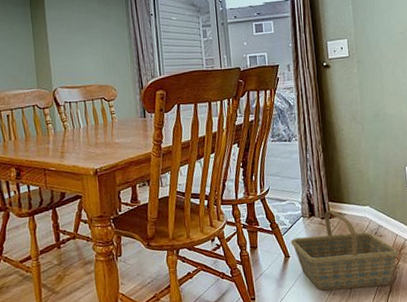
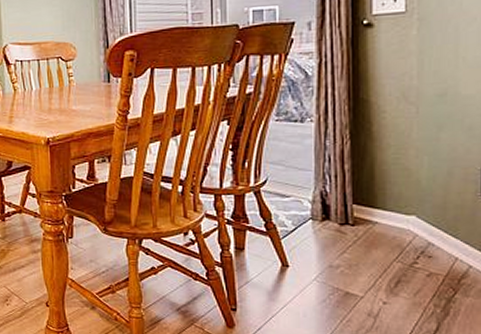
basket: present [291,210,399,291] -> none [293,215,456,322]

